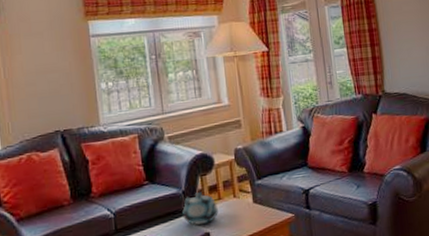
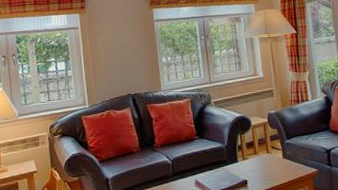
teapot: present [182,191,218,225] -> none [225,146,254,173]

